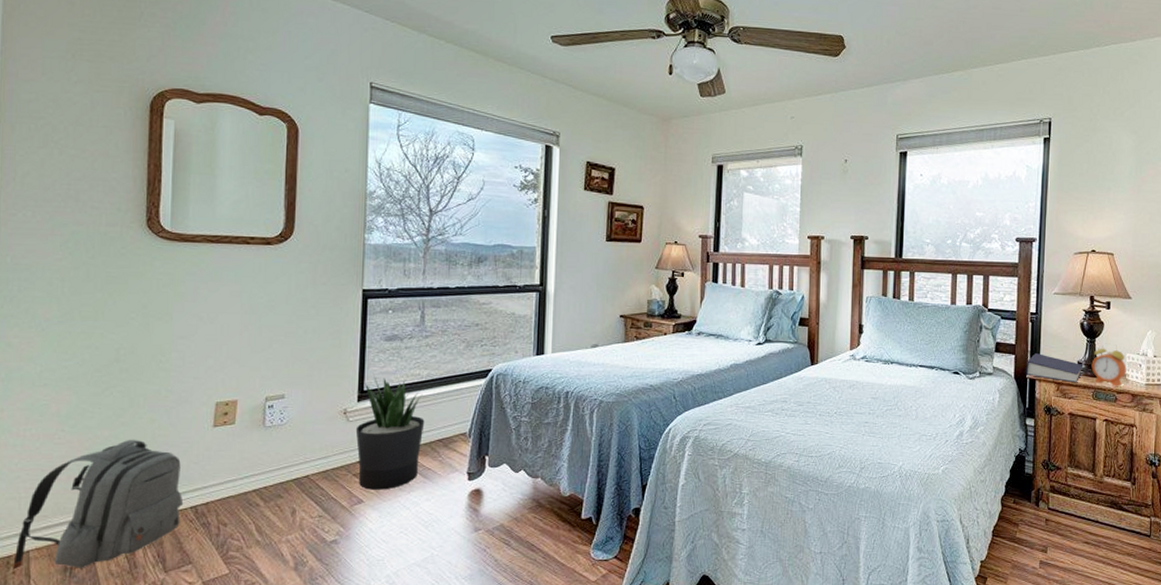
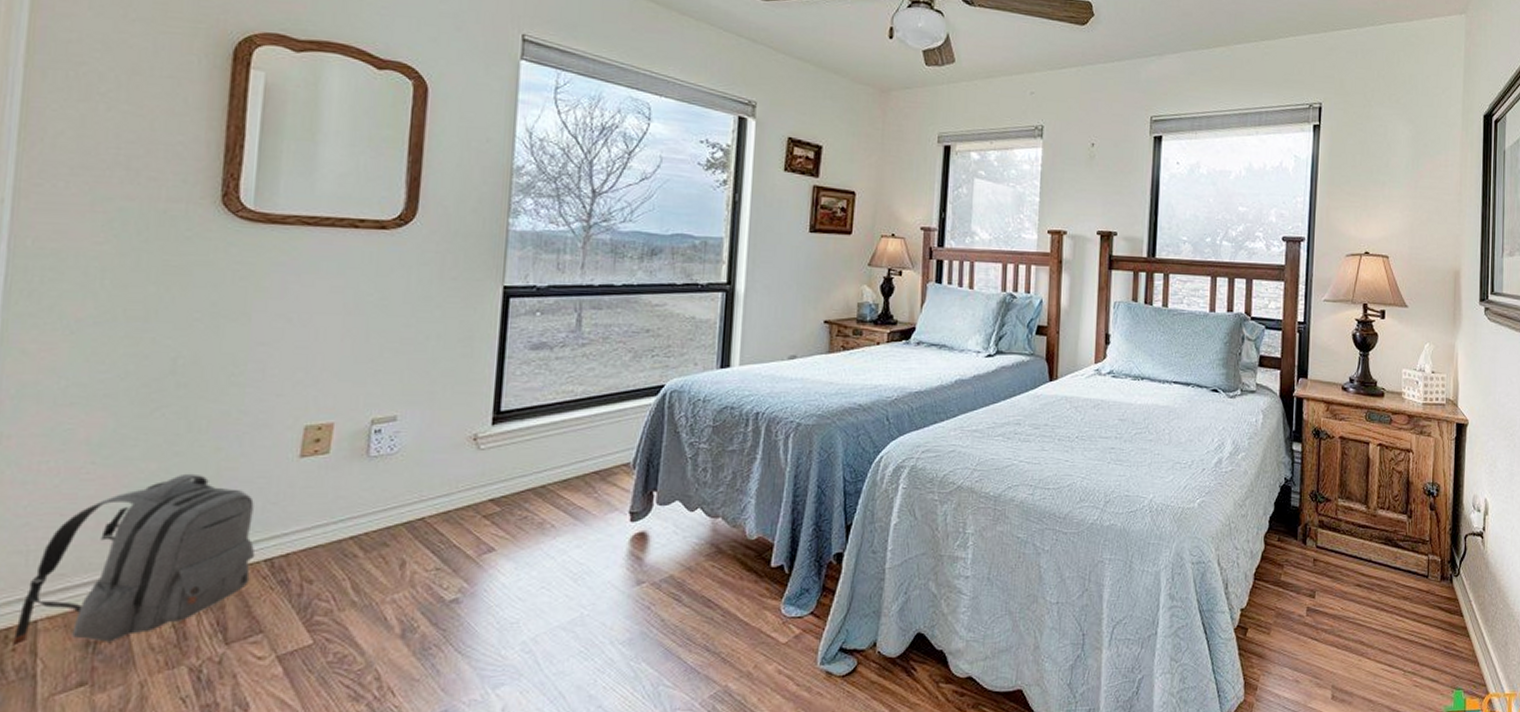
planter: present [355,374,425,490] -> none [488,391,578,535]
book: present [1025,353,1082,383] -> none [1292,368,1354,402]
alarm clock: present [1091,343,1127,386] -> none [1364,357,1403,406]

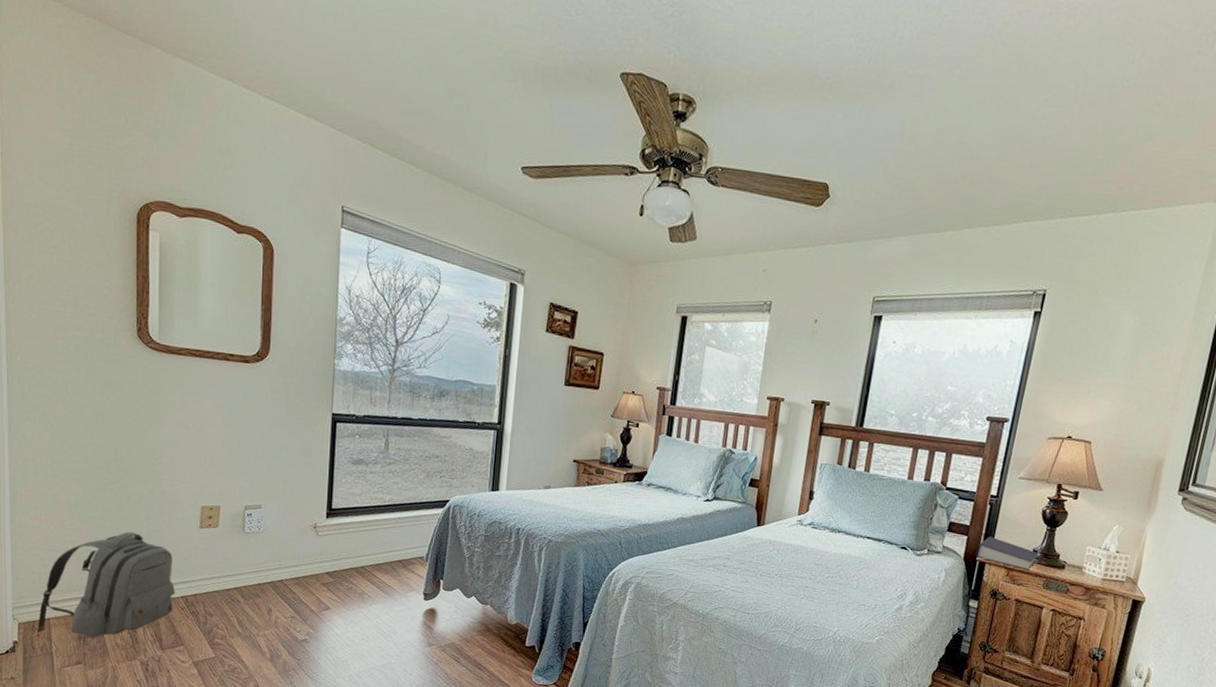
book: none [1292,368,1354,402] -> present [975,536,1038,571]

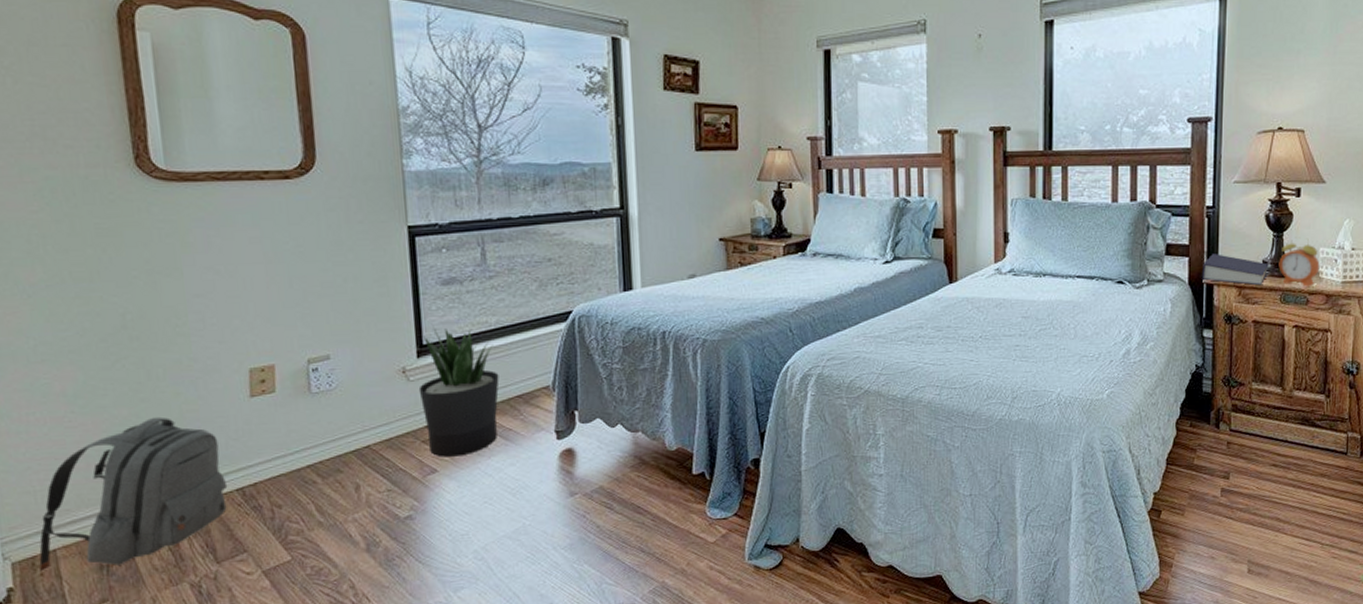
planter: none [324,494,386,600] -> present [418,325,500,457]
alarm clock: none [1046,533,1085,579] -> present [1278,237,1320,287]

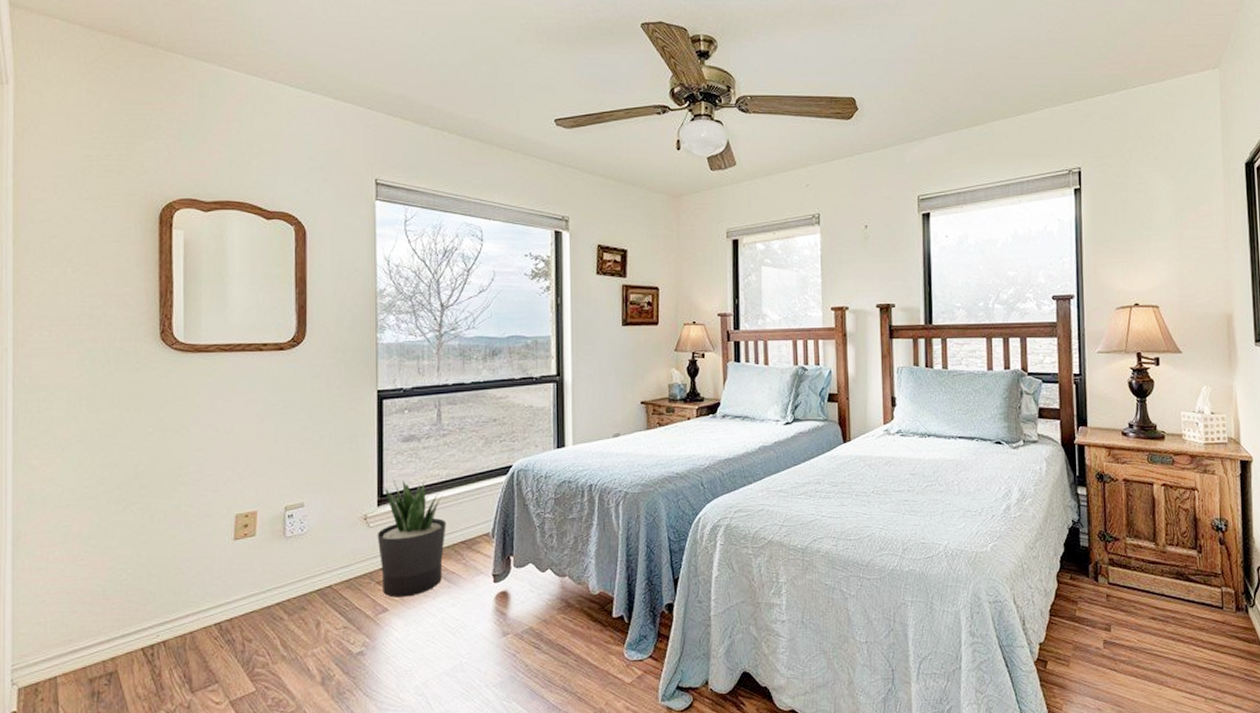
backpack: present [38,416,228,572] -> none [40,556,208,697]
book: present [1201,254,1268,286] -> none [1073,417,1134,447]
alarm clock: present [1278,237,1320,287] -> none [1144,402,1183,448]

